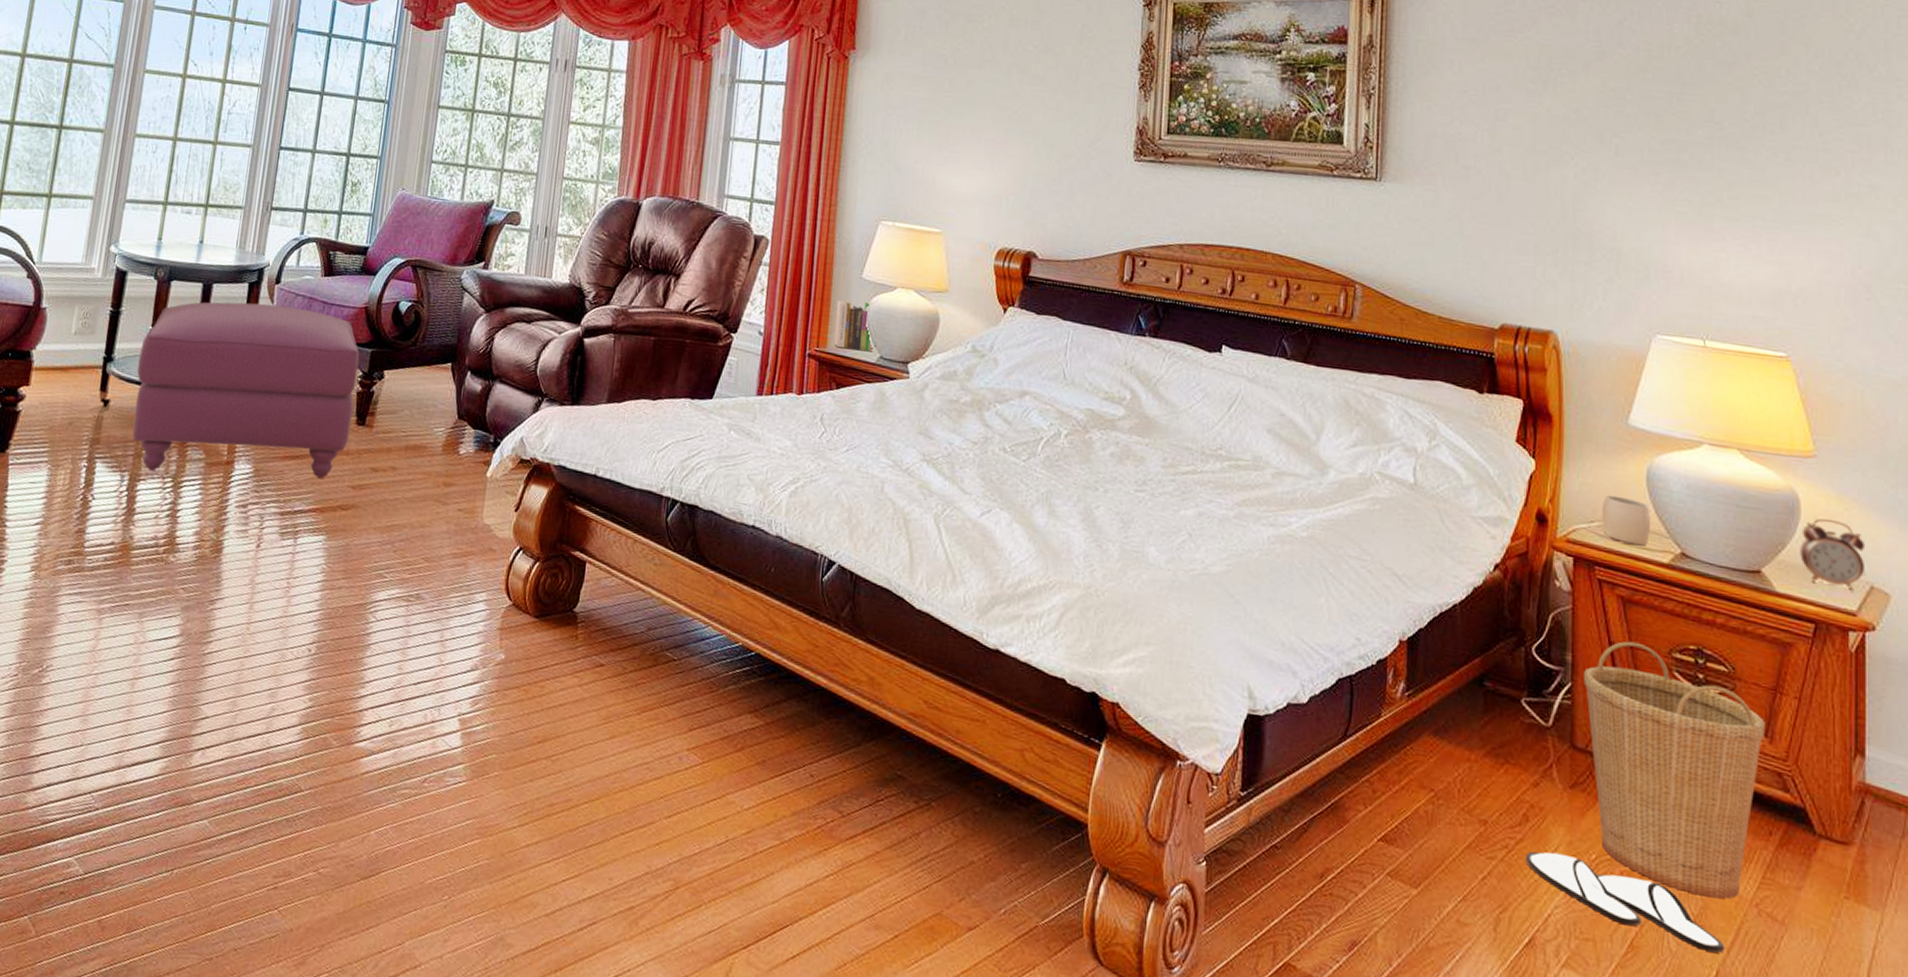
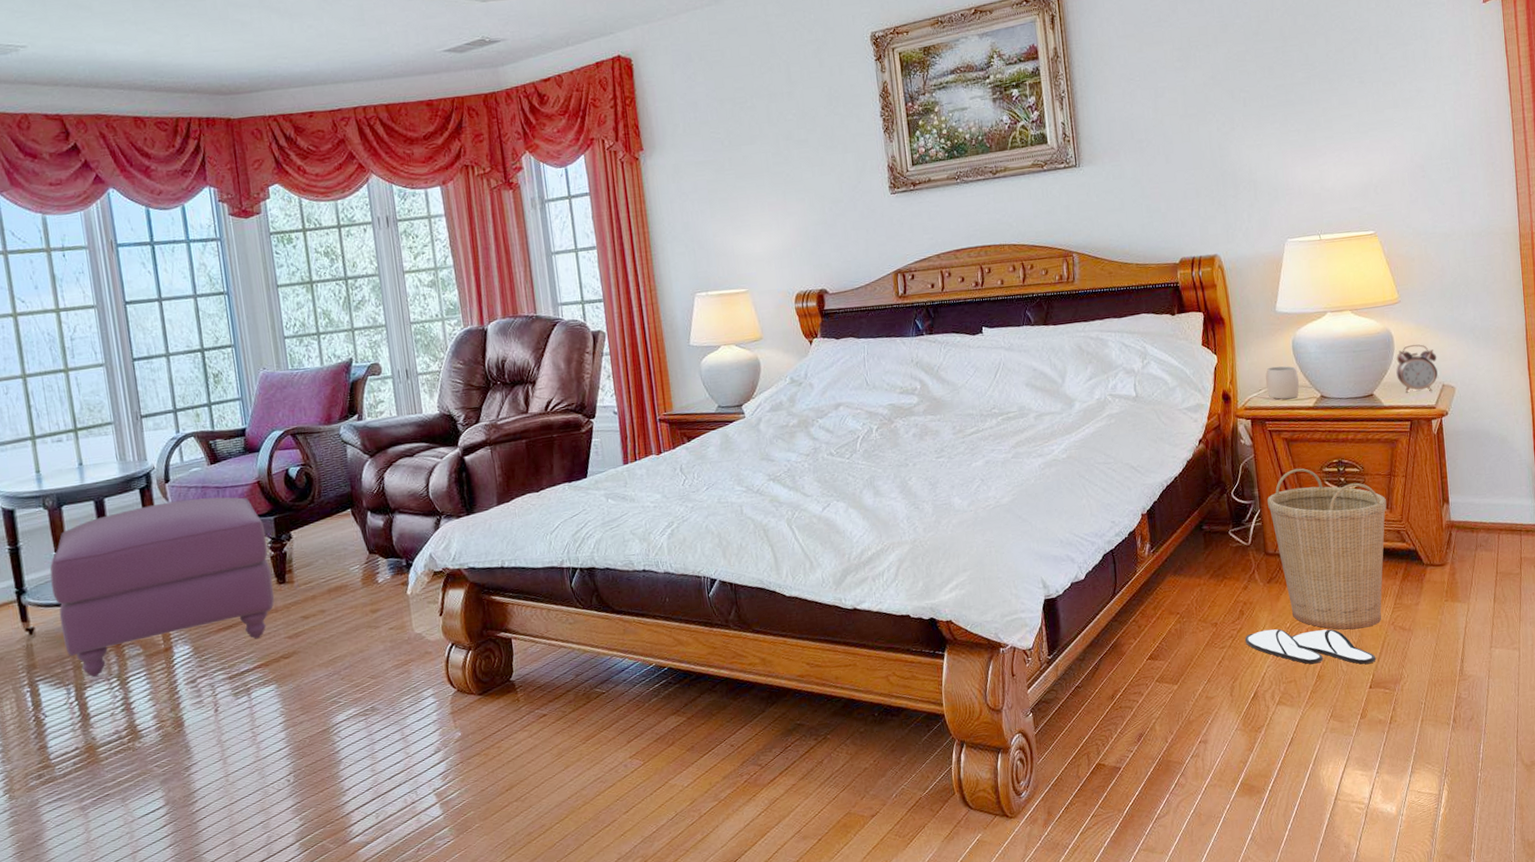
books: present [834,300,876,352] -> none [673,363,713,408]

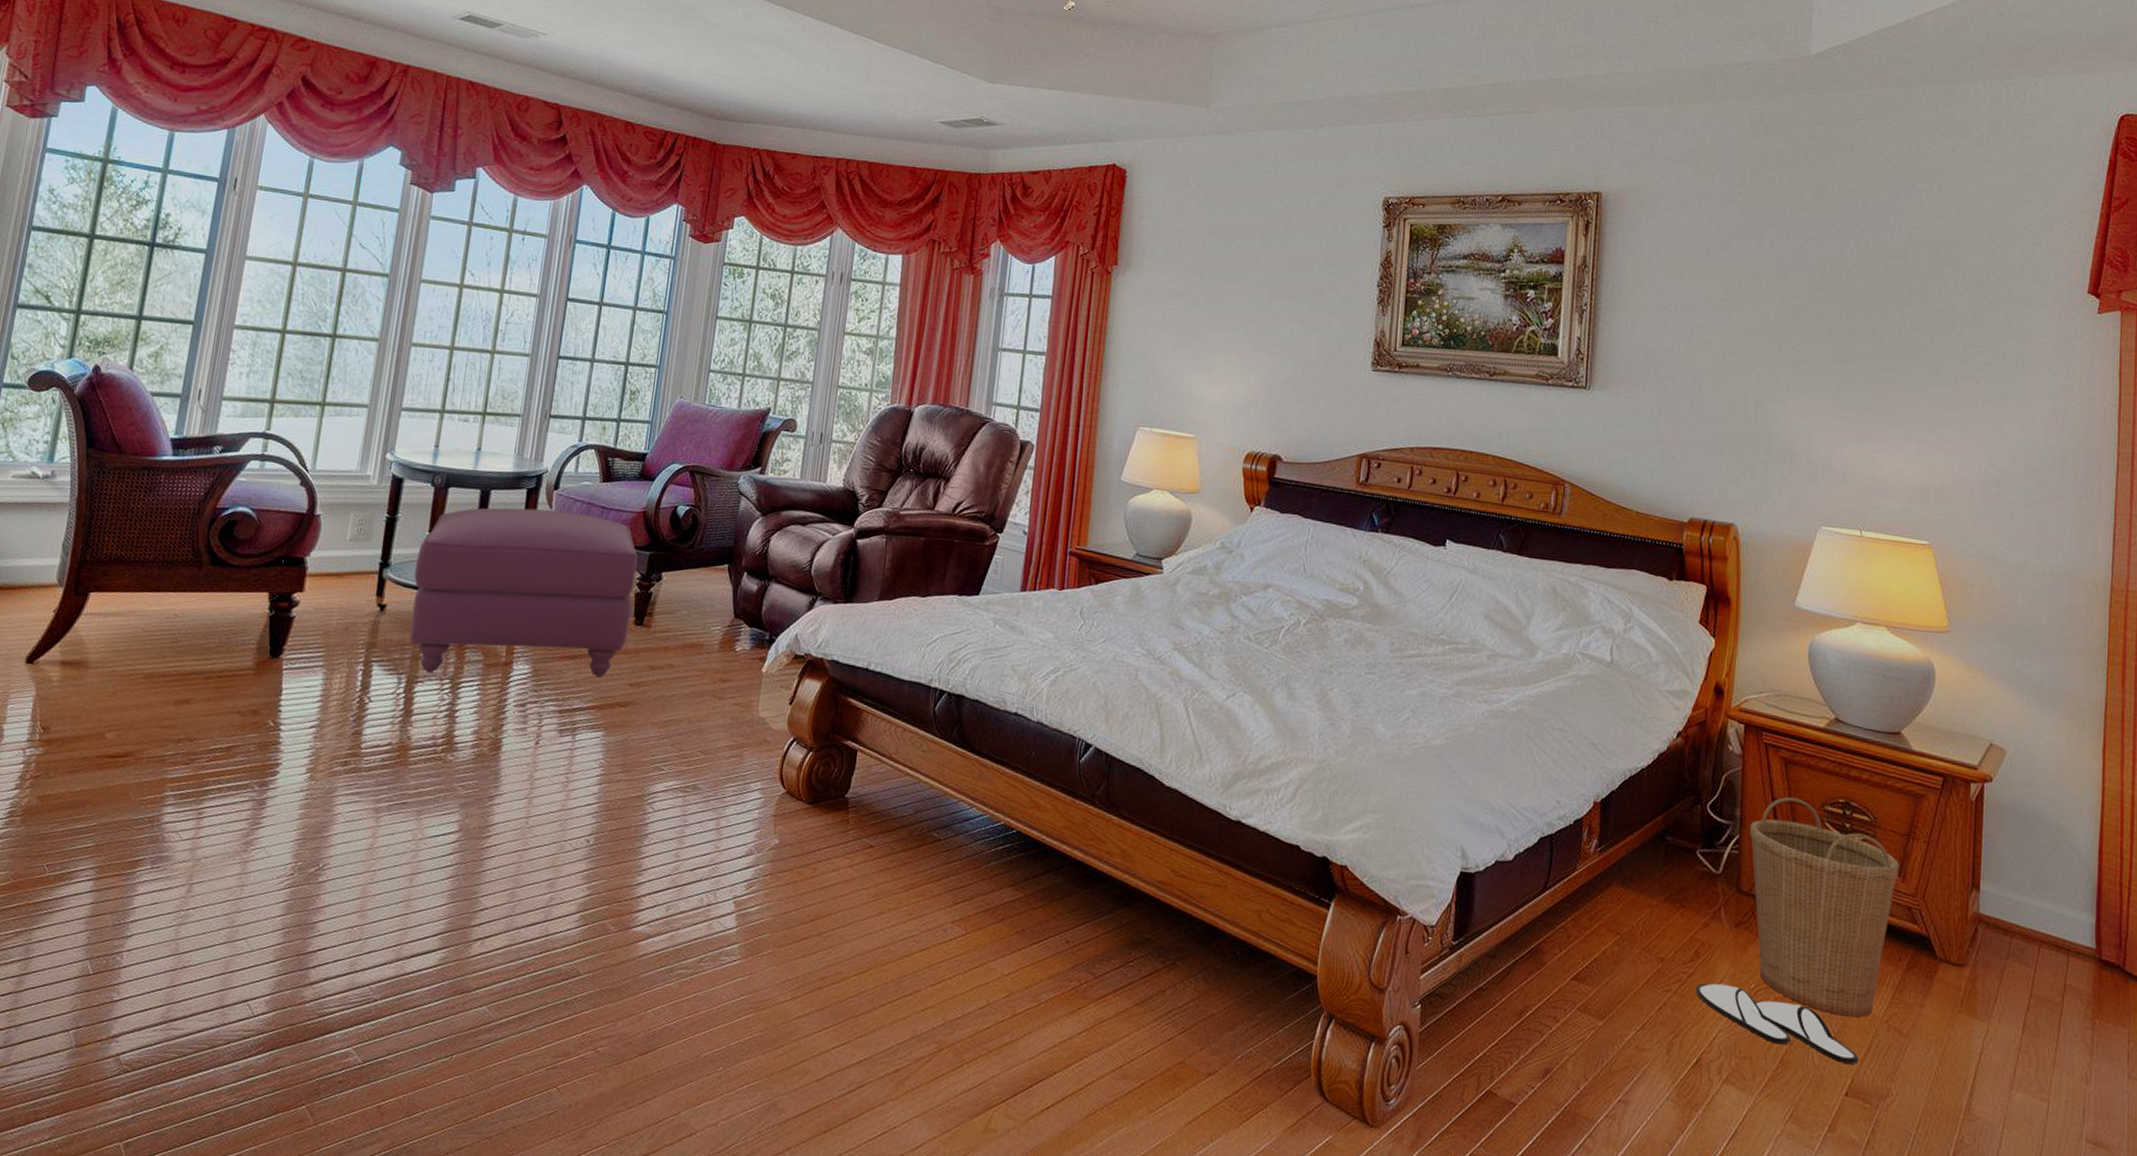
mug: present [1265,366,1299,400] -> none [1769,668,1811,713]
alarm clock: present [1396,344,1438,393] -> none [1933,685,1988,749]

